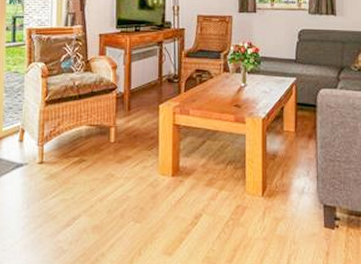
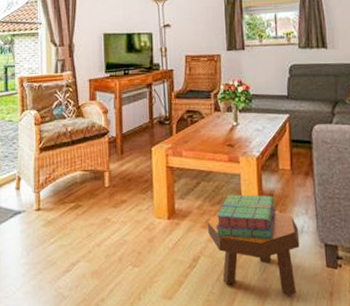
footstool: none [211,172,300,256] -> present [208,212,300,298]
stack of books: none [219,154,278,199] -> present [215,194,276,240]

